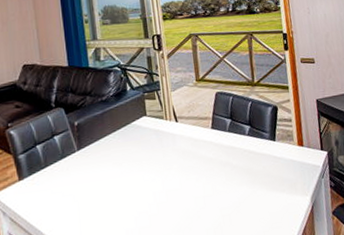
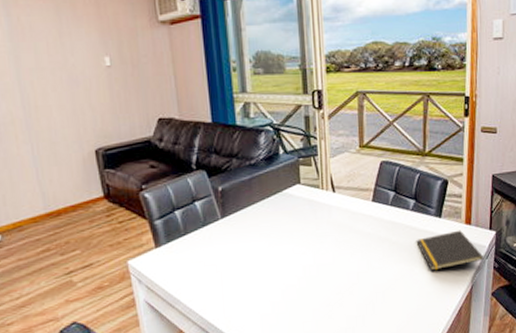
notepad: none [255,152,320,192] -> present [416,230,484,271]

